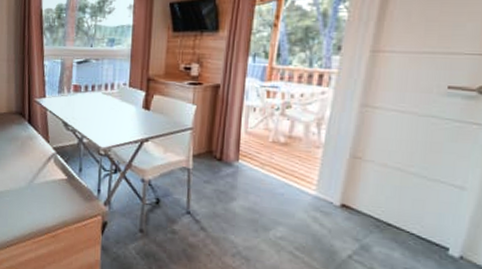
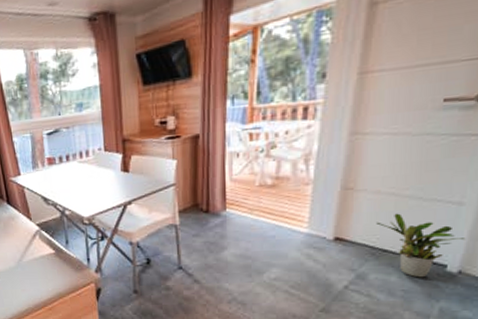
potted plant: none [382,188,467,258] -> present [376,213,466,278]

